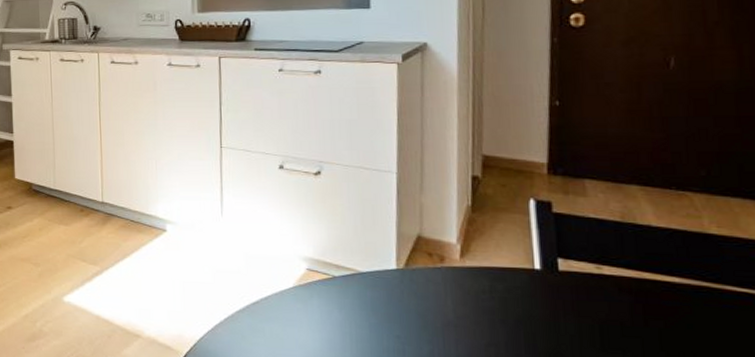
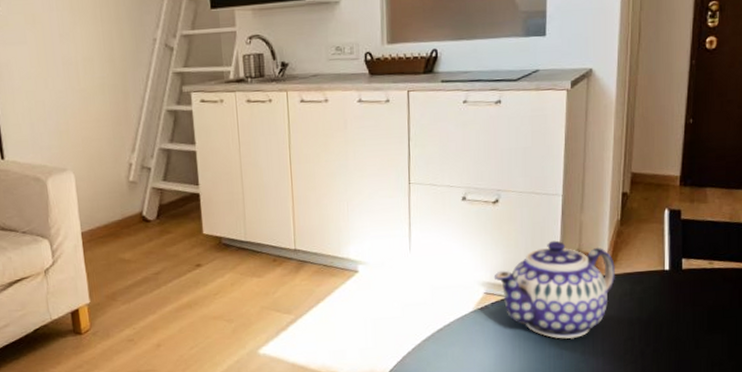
teapot: none [317,221,470,335] -> present [494,240,616,339]

